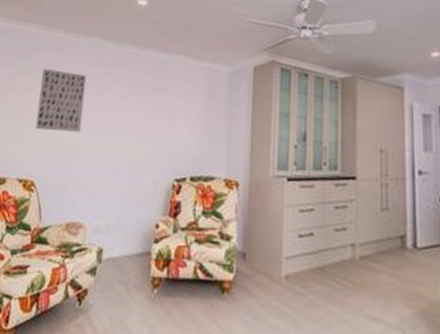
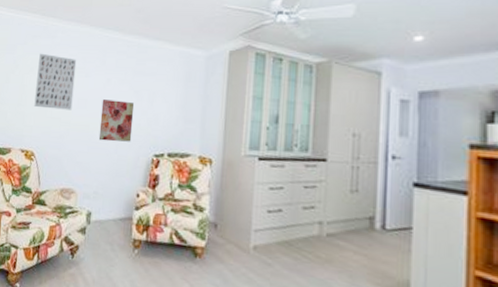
wall art: none [111,119,153,167] -> present [98,99,135,142]

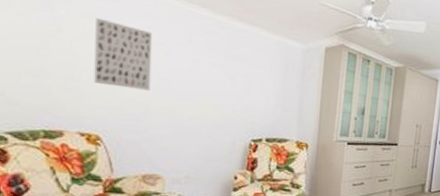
wall art: present [98,99,135,142] -> none [187,81,229,127]

